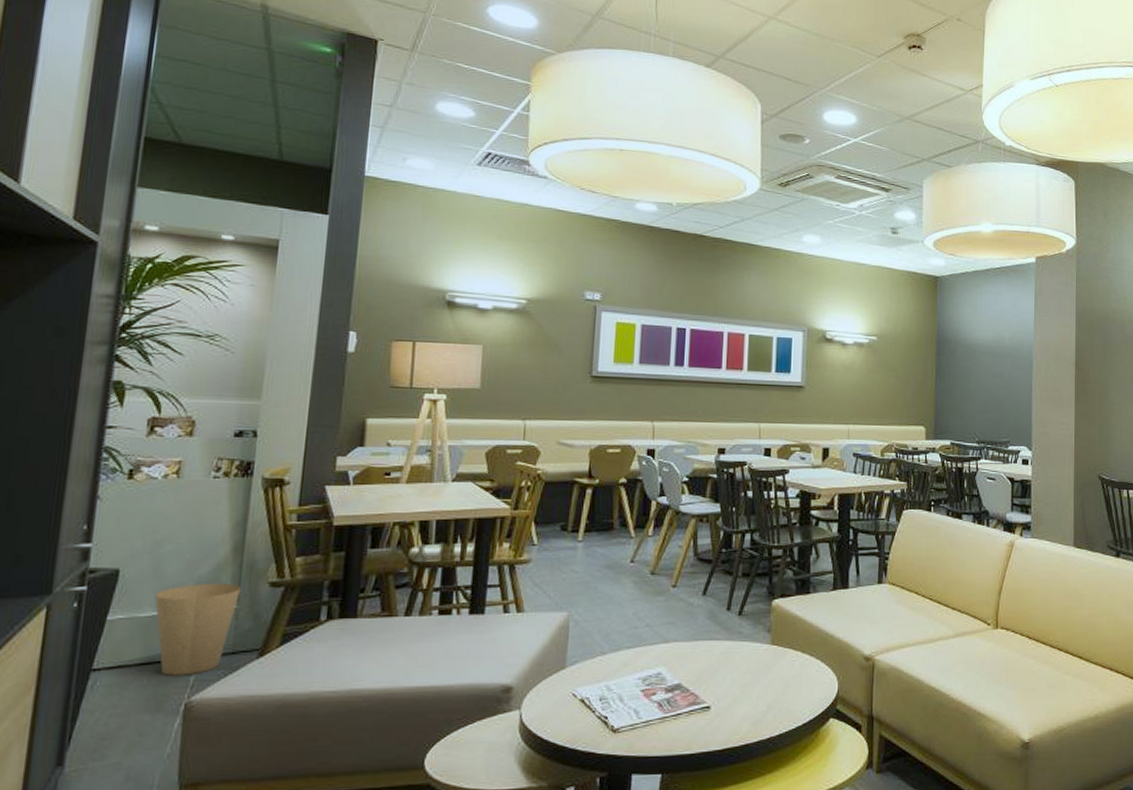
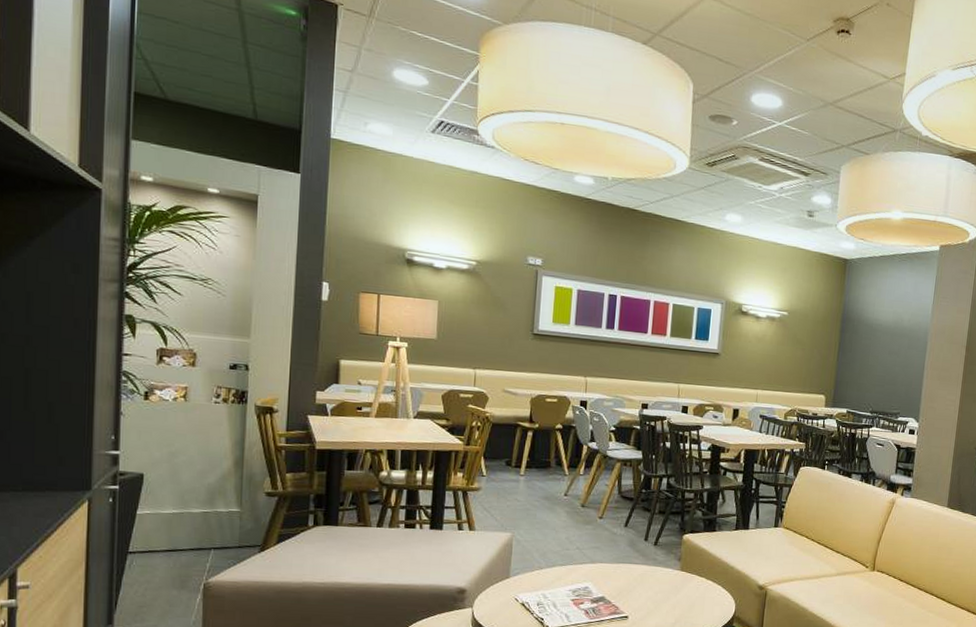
trash can: present [154,584,242,676] -> none [173,490,243,562]

